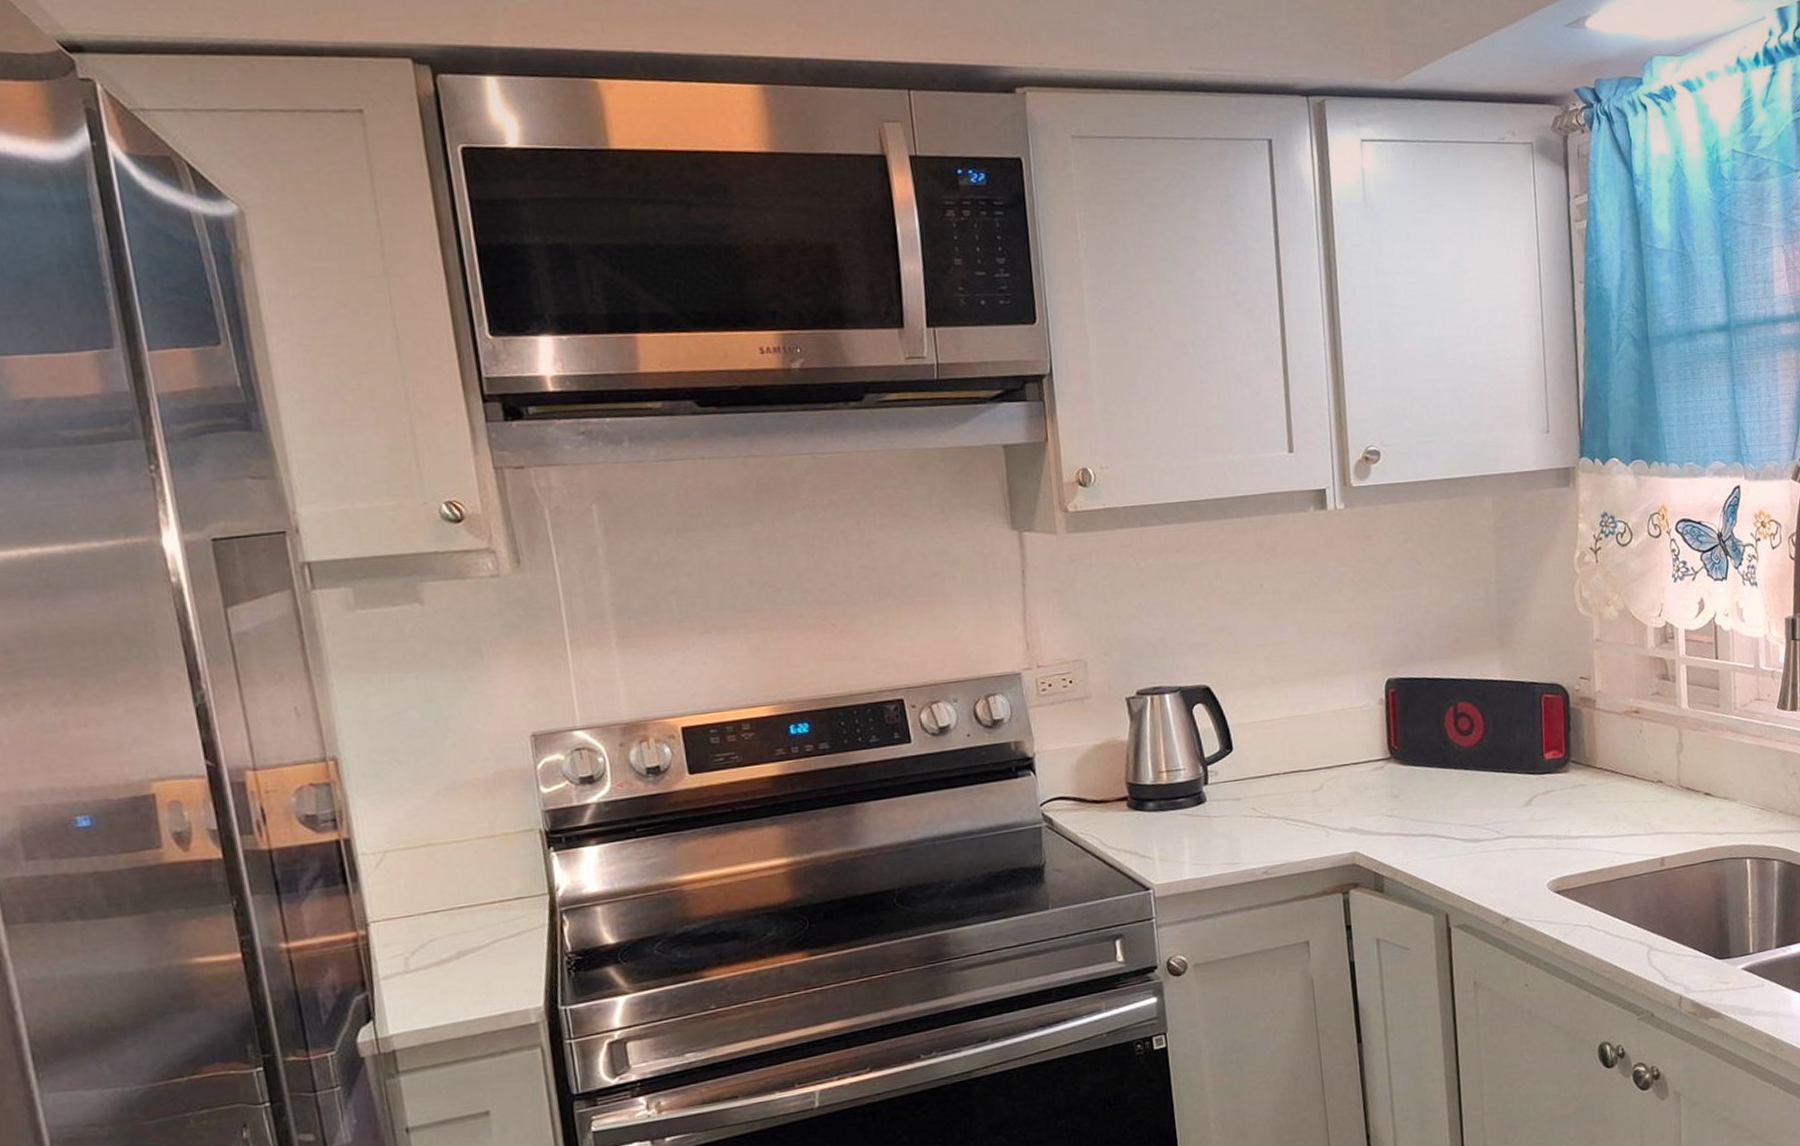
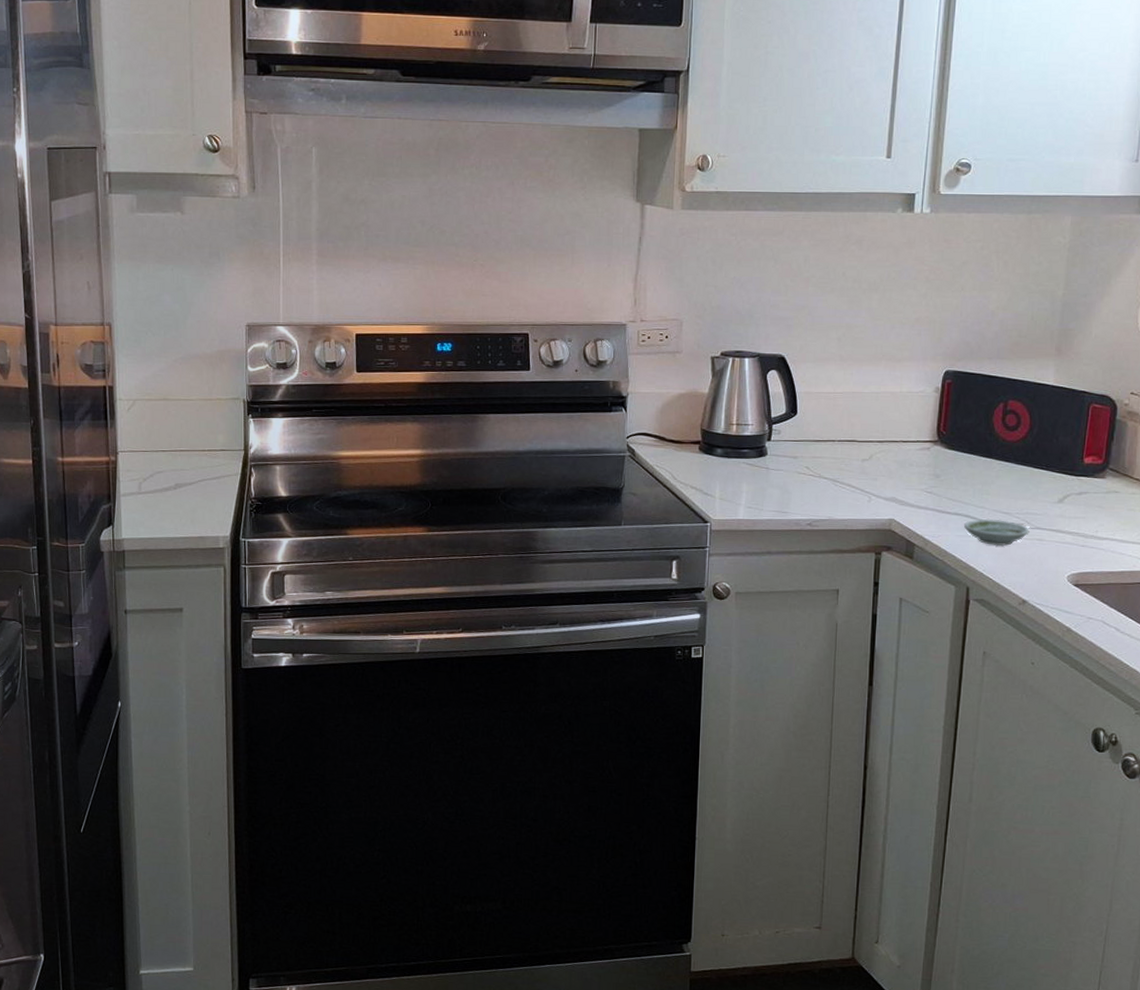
saucer: none [1431,833,1501,864] -> present [963,518,1030,547]

